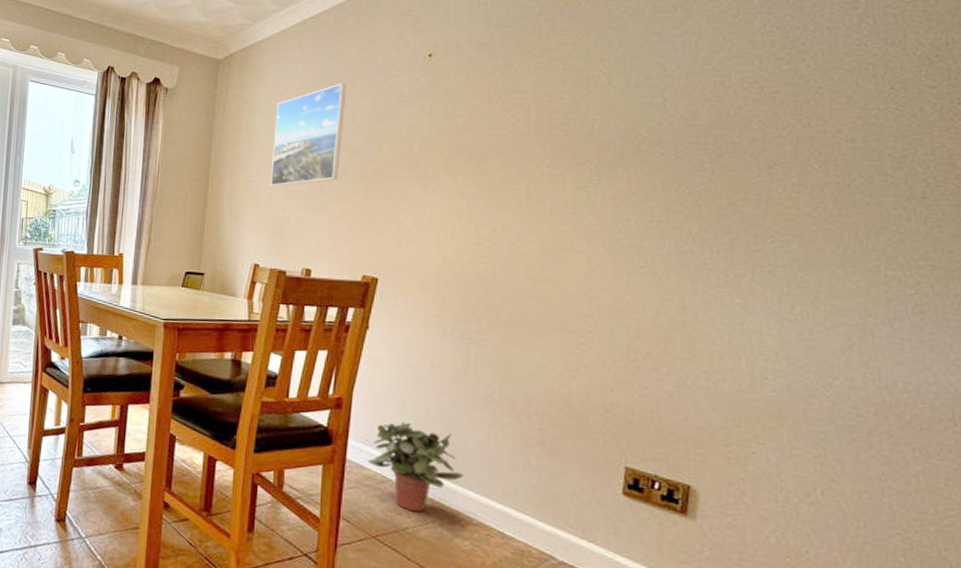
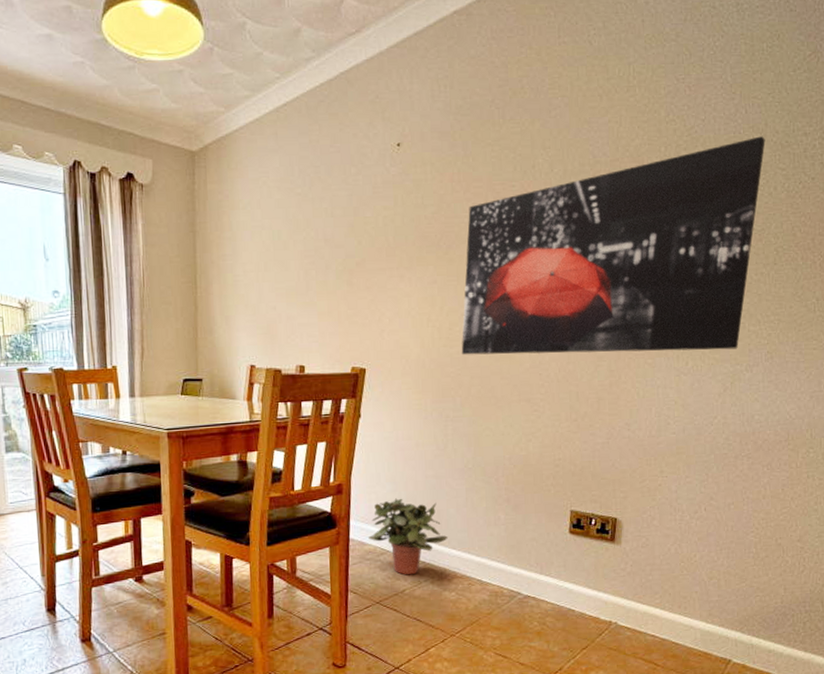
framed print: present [270,83,347,187] -> none [257,175,324,285]
wall art: none [490,49,905,297] -> present [461,136,765,355]

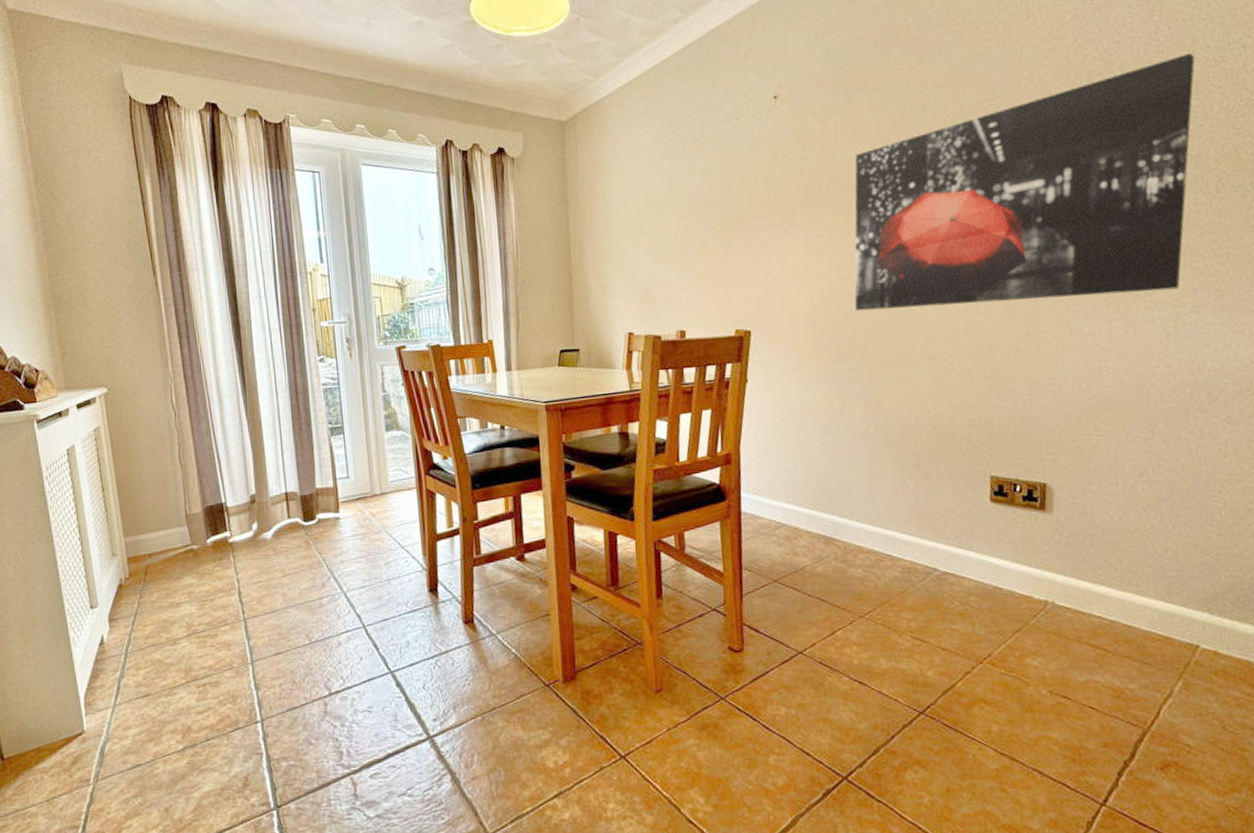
potted plant: present [368,498,448,575] -> none [762,467,850,551]

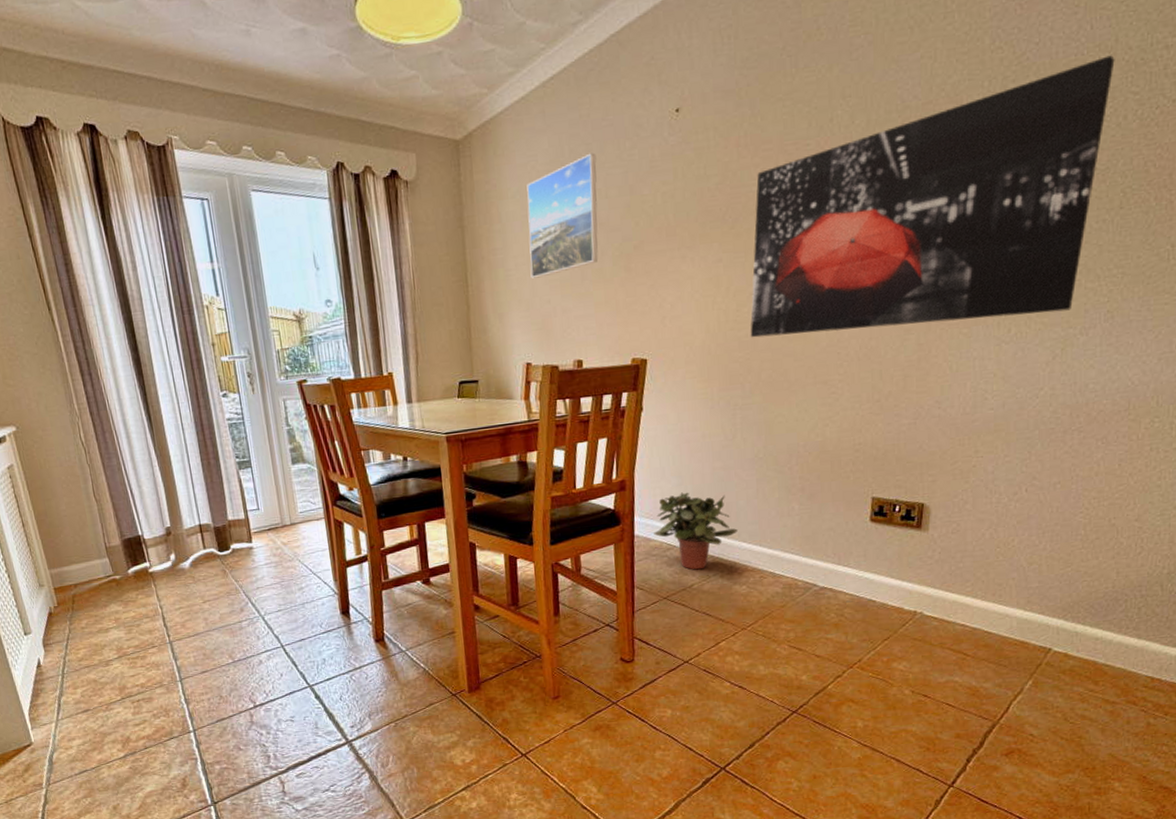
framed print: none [630,134,701,251] -> present [526,153,598,279]
potted plant: none [762,467,850,551] -> present [654,492,738,570]

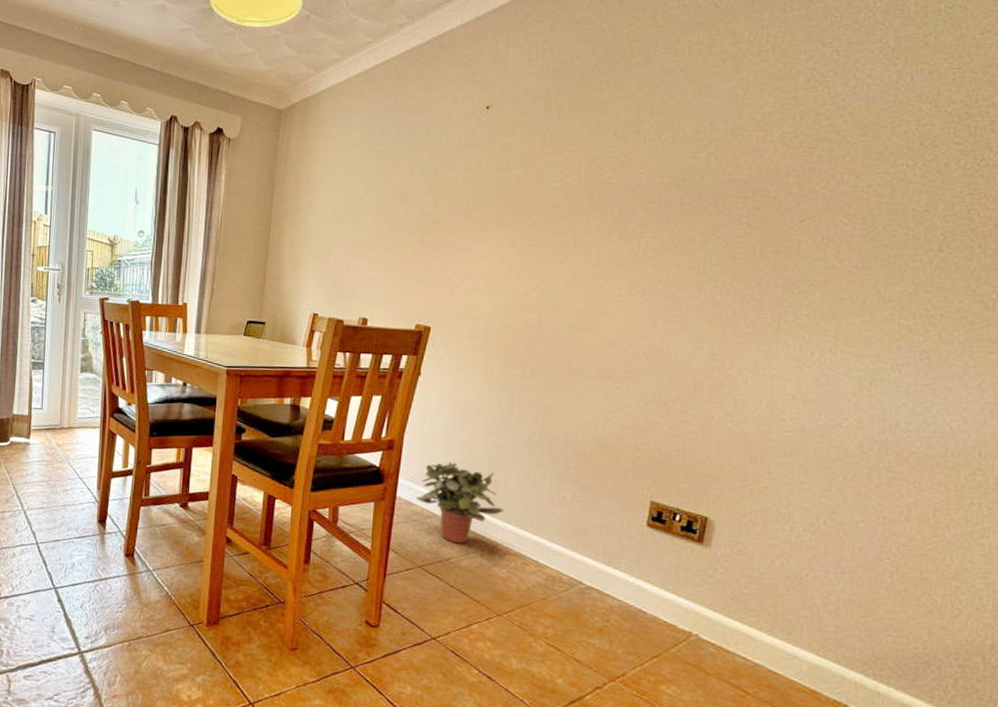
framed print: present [526,153,598,279] -> none [329,135,406,238]
wall art: present [750,55,1115,338] -> none [536,106,936,344]

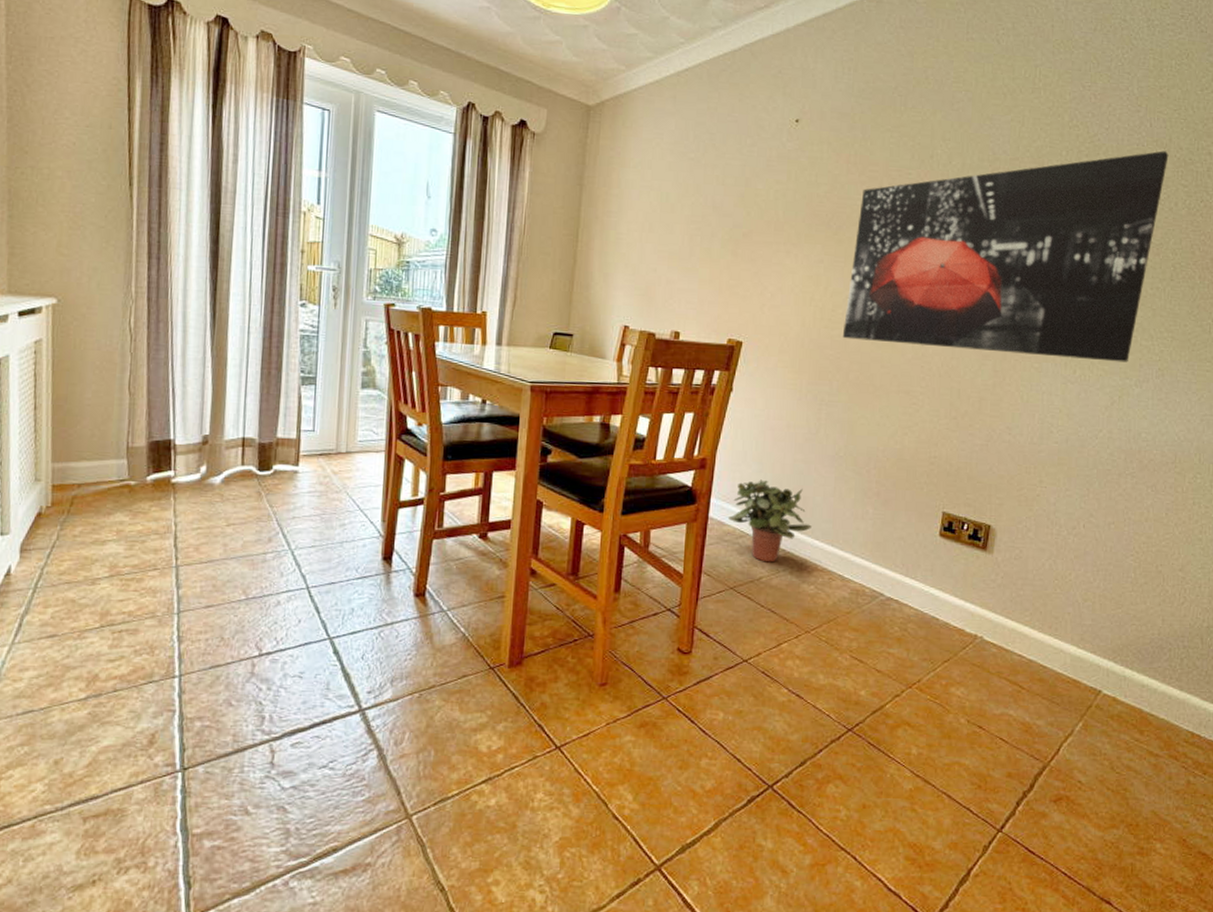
wall art: none [536,106,936,344] -> present [842,151,1169,363]

